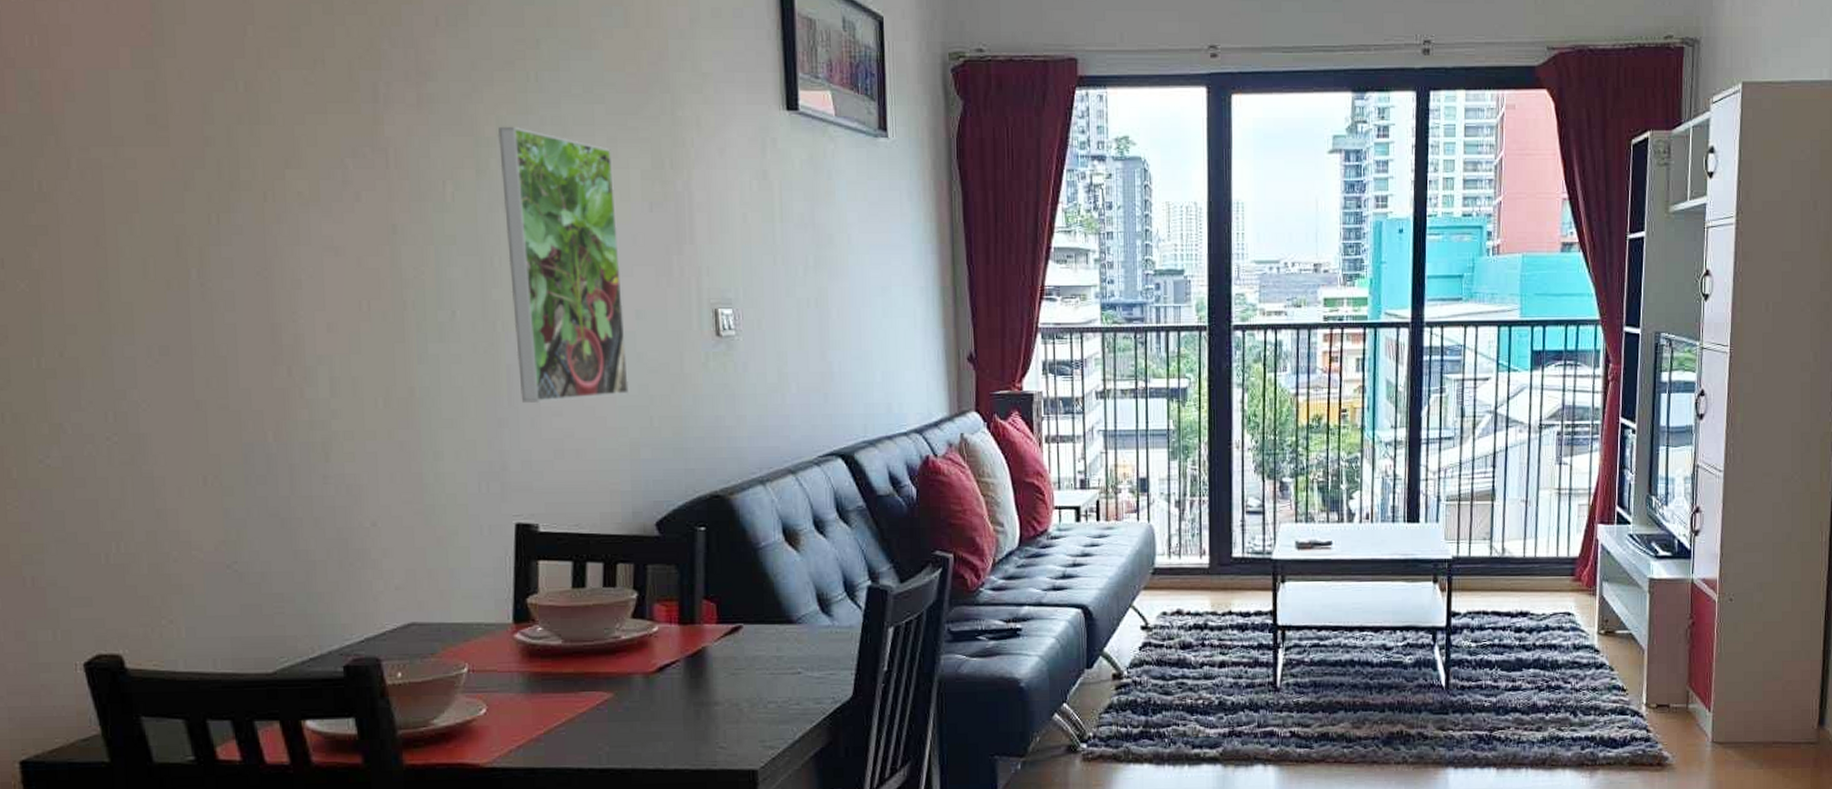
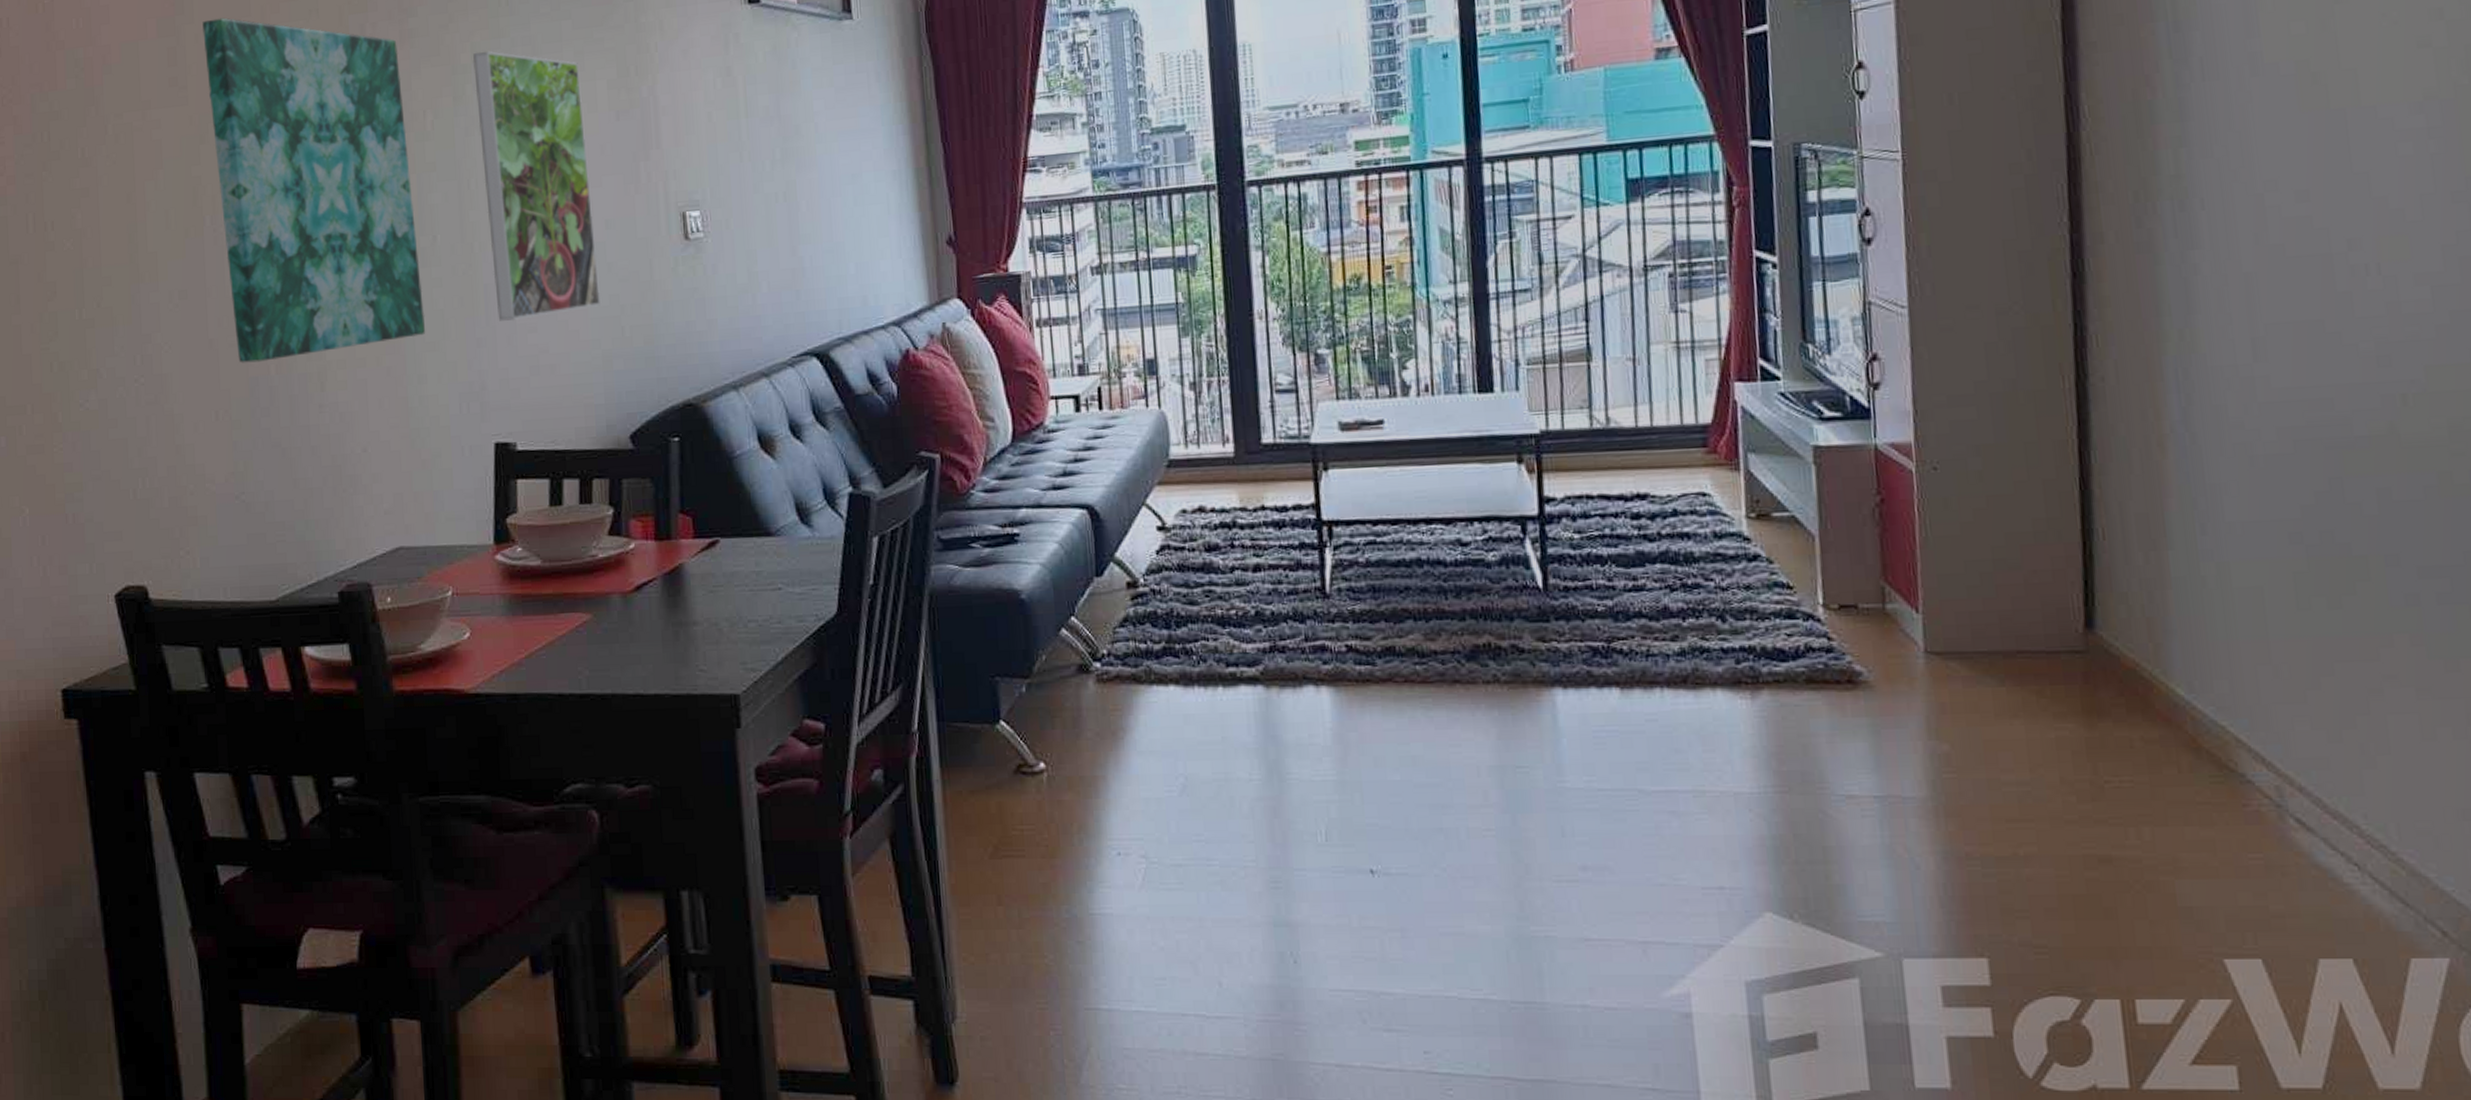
wall art: none [187,56,443,428] -> present [202,17,426,363]

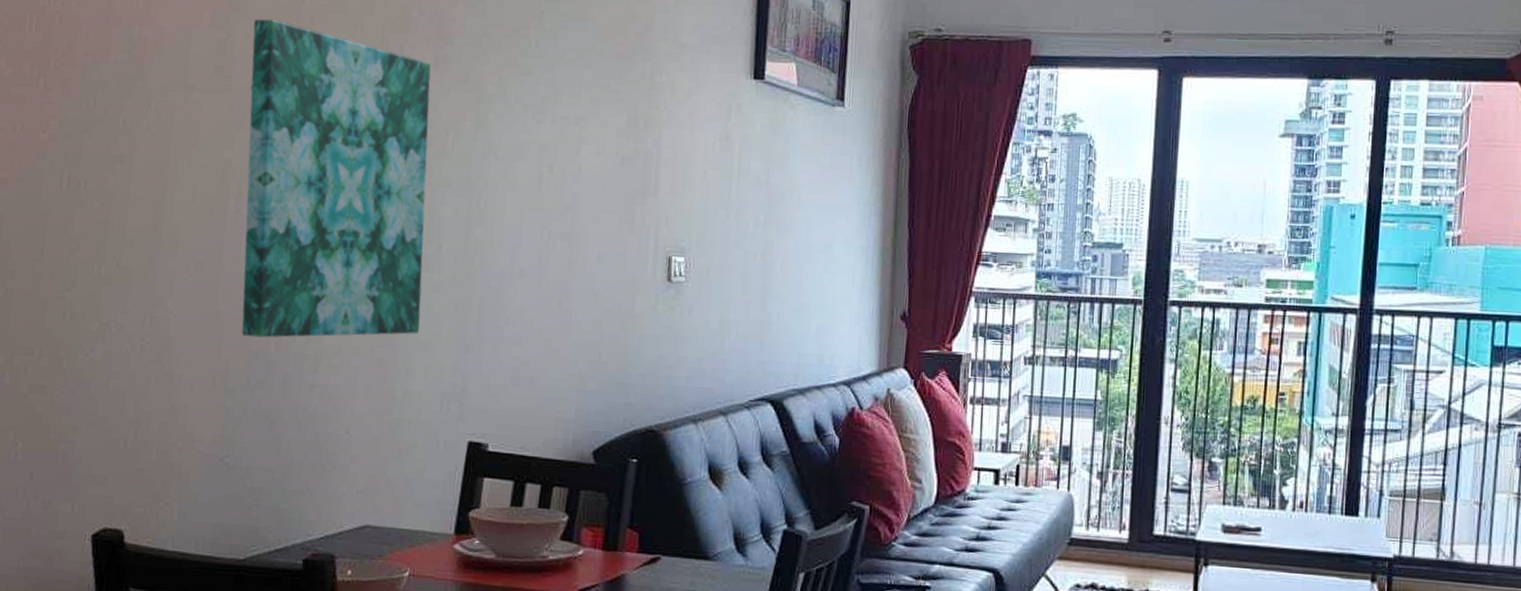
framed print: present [472,50,601,321] -> none [488,85,593,332]

